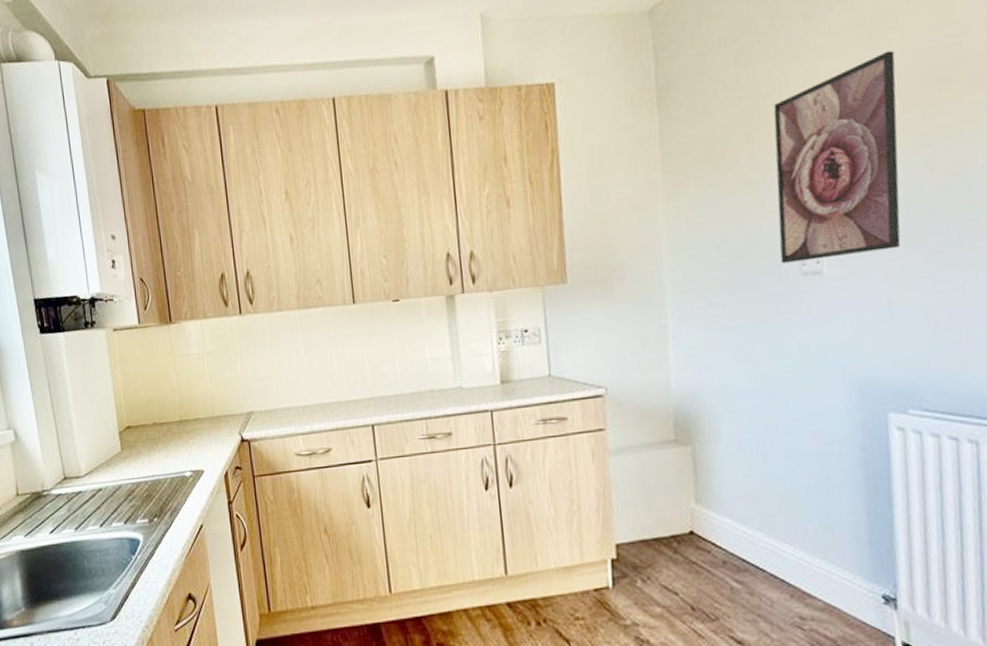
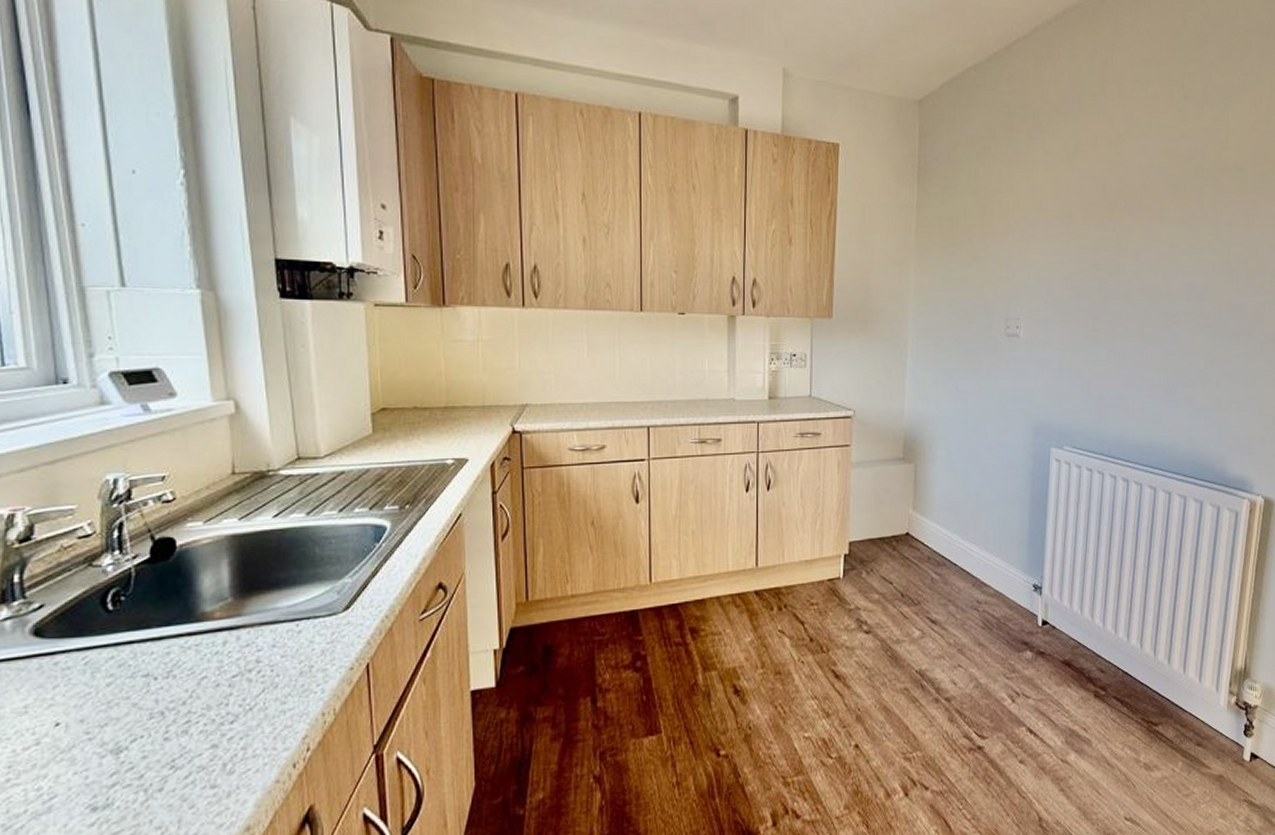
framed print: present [773,50,901,264] -> none [993,174,1083,325]

